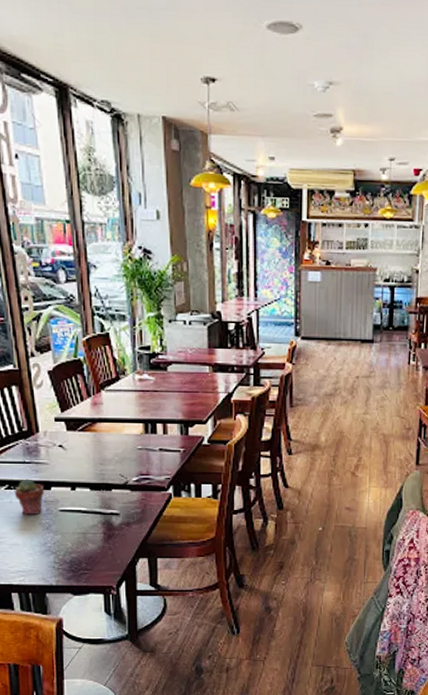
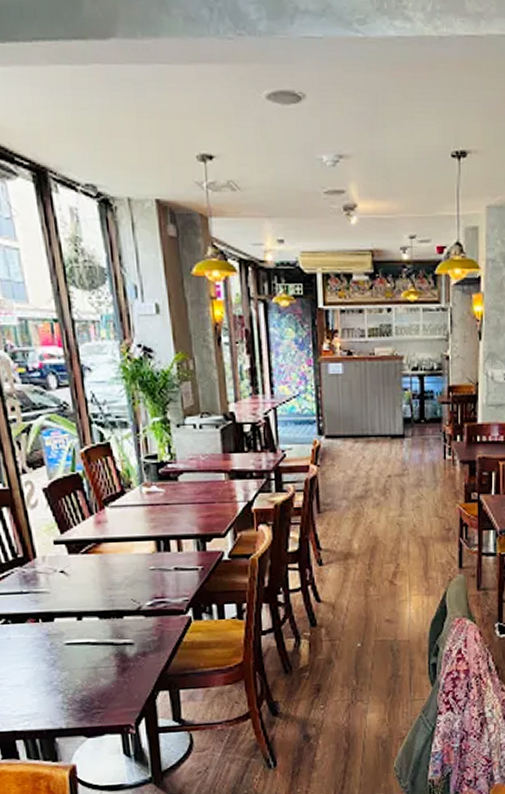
potted succulent: present [14,479,45,515] -> none [11,611,47,652]

